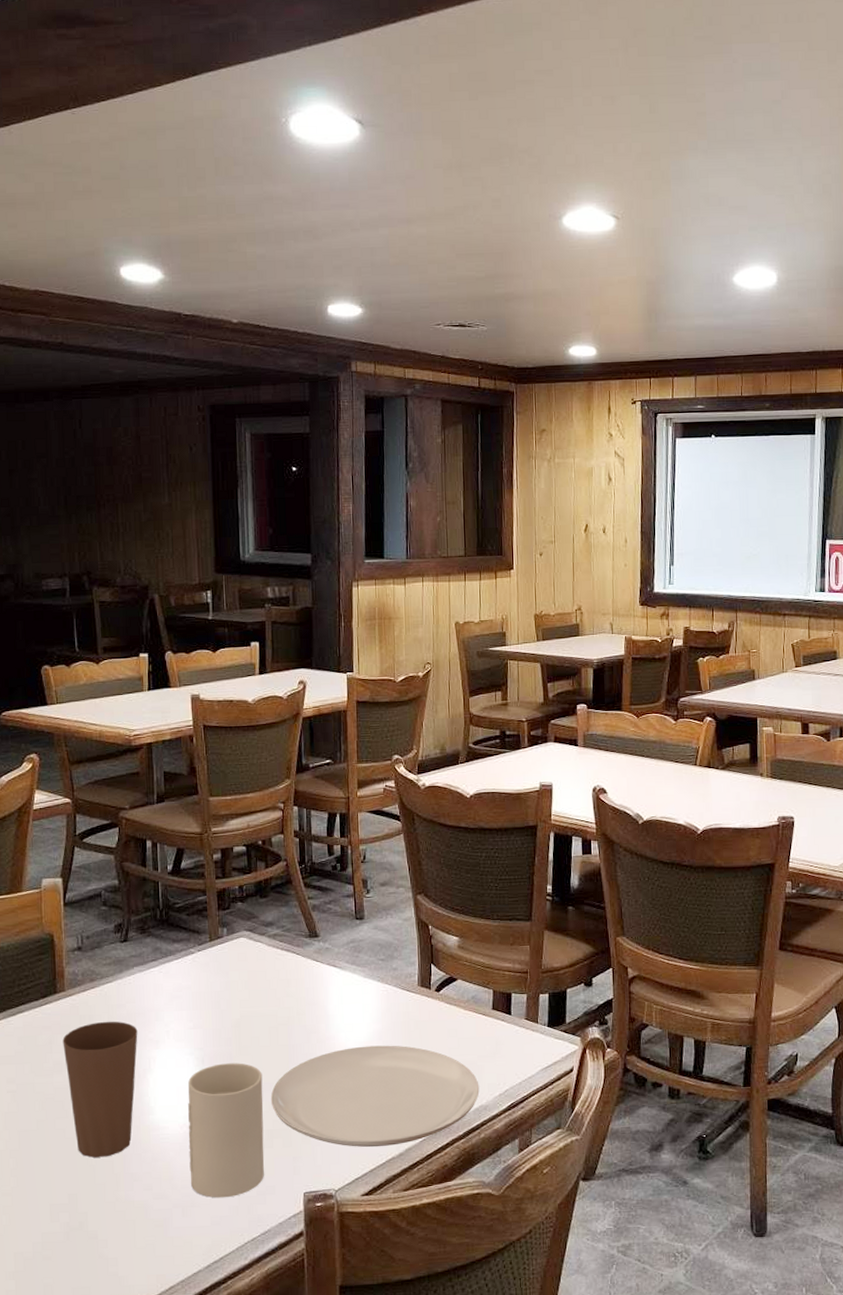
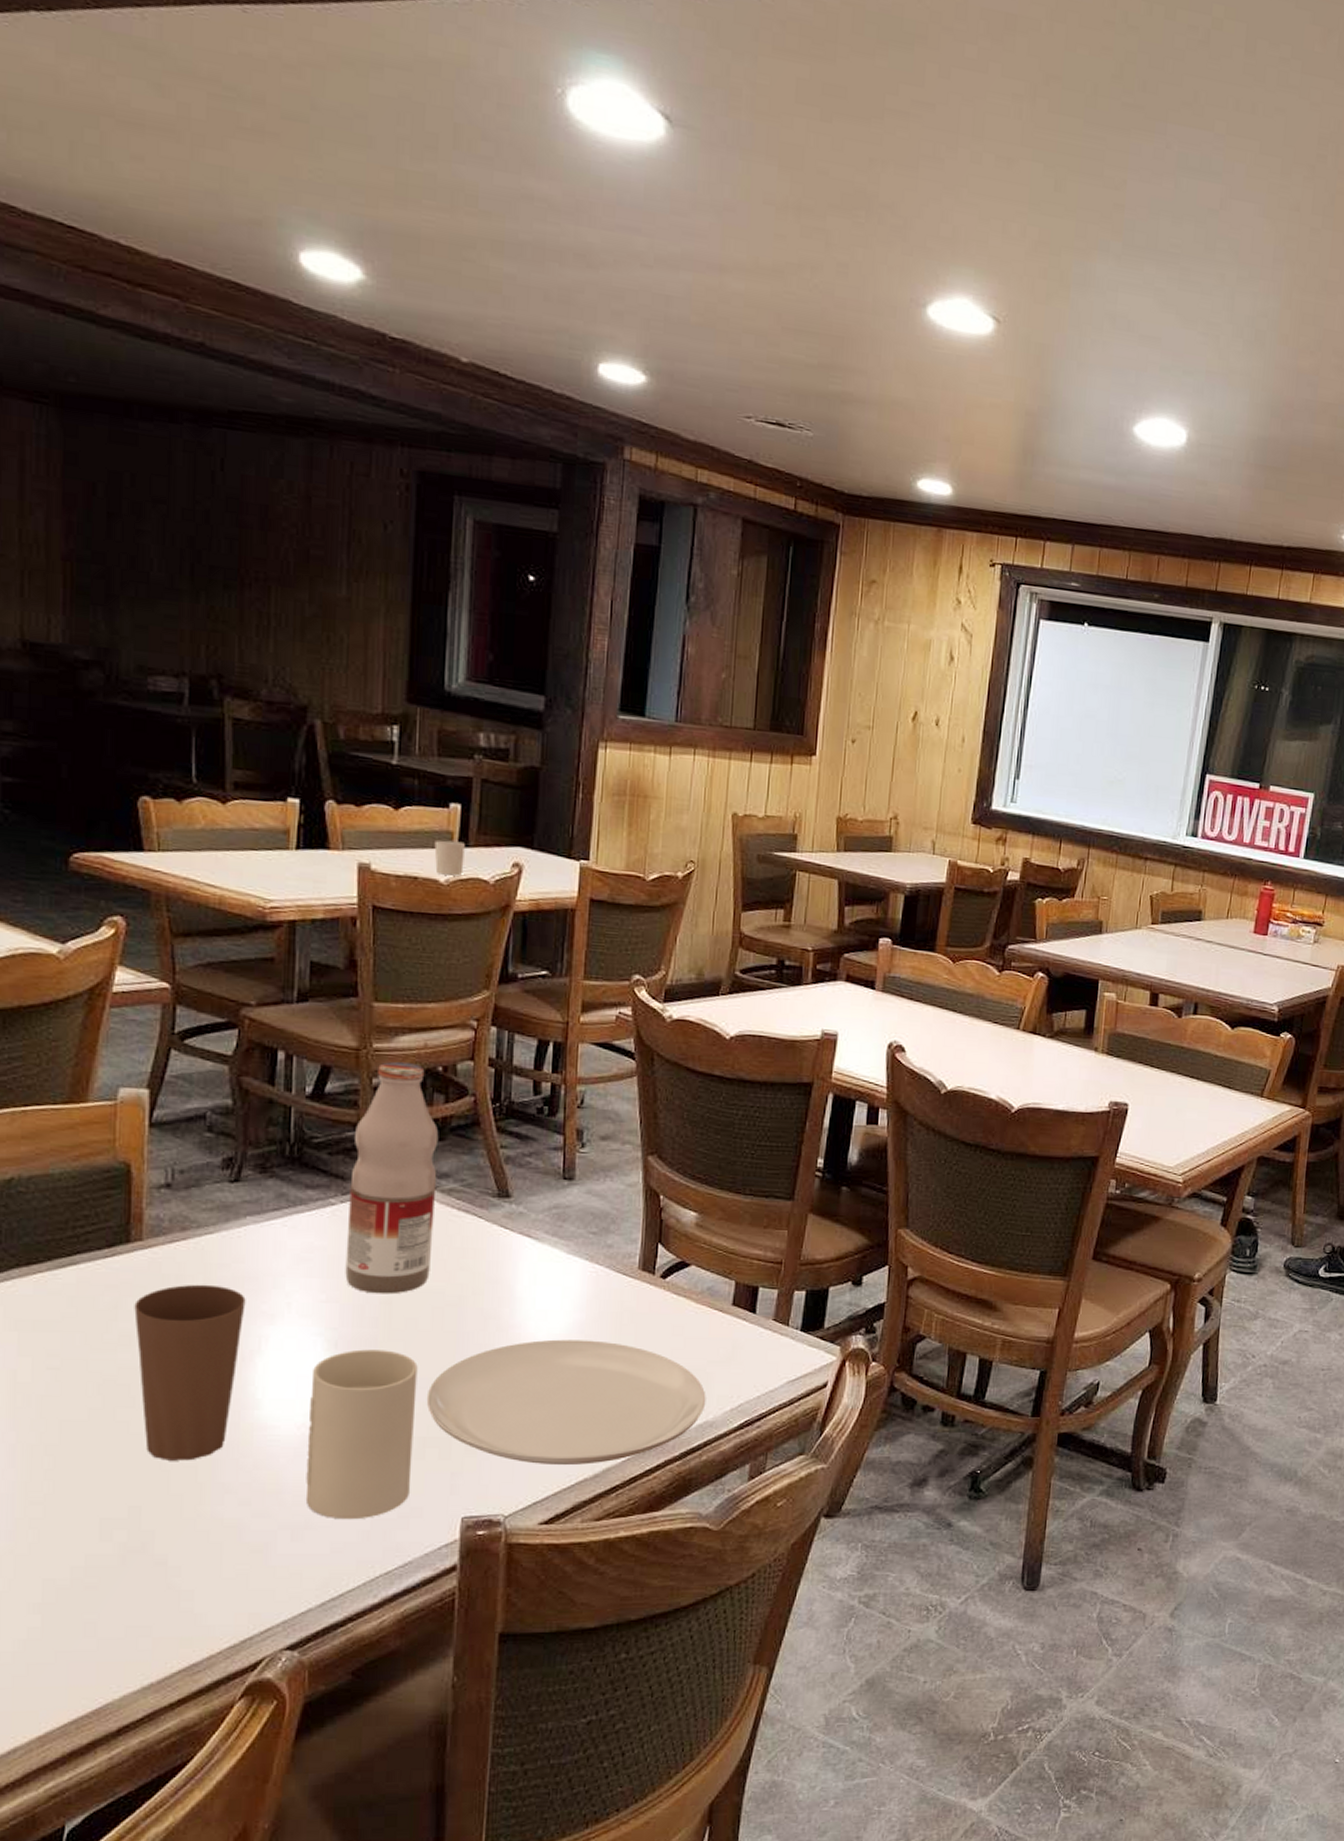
beverage bottle: none [203,840,266,1020] -> present [345,1062,439,1295]
cup: none [242,670,265,696] -> present [434,840,465,876]

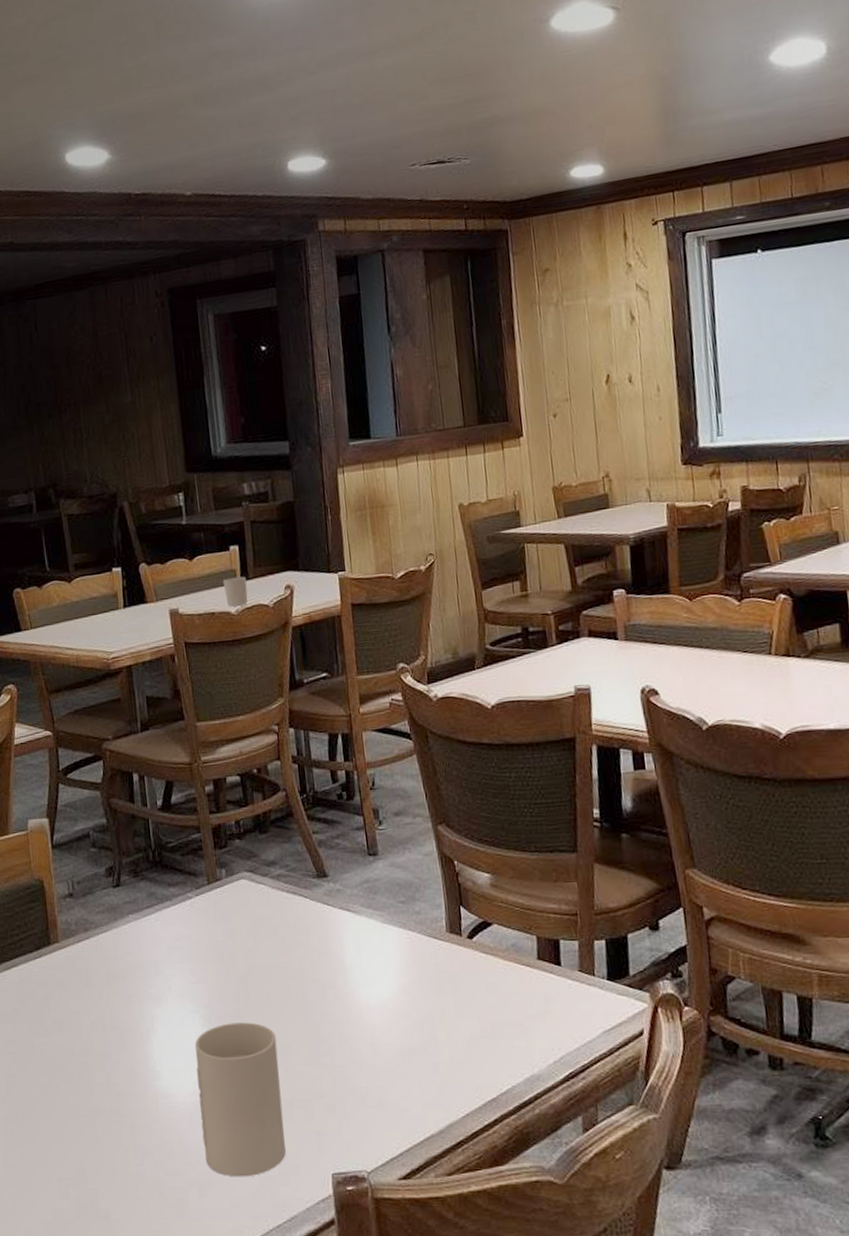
cup: present [134,1284,246,1461] -> none [60,975,139,1127]
beverage bottle: present [345,1062,439,1295] -> none [198,769,273,973]
plate: present [426,1339,706,1466] -> none [286,1002,530,1123]

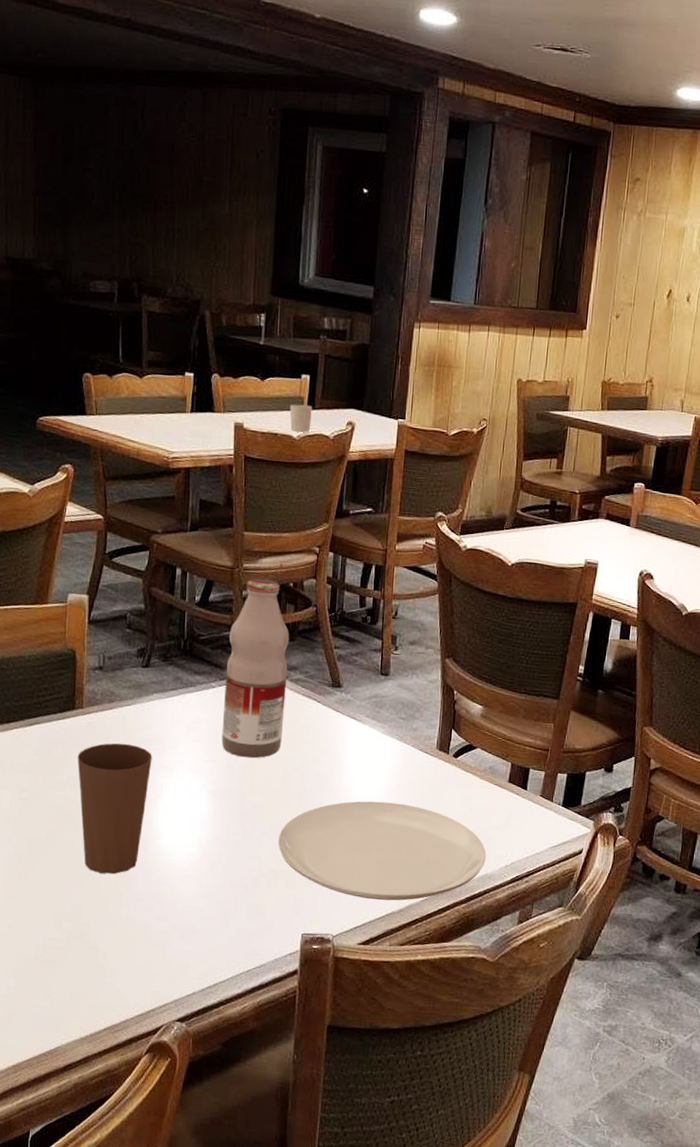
cup: none [60,975,139,1127] -> present [77,743,152,874]
cup: present [195,1022,286,1177] -> none [192,799,272,929]
beverage bottle: none [198,769,273,973] -> present [221,578,290,759]
plate: none [286,1002,530,1123] -> present [277,801,487,901]

